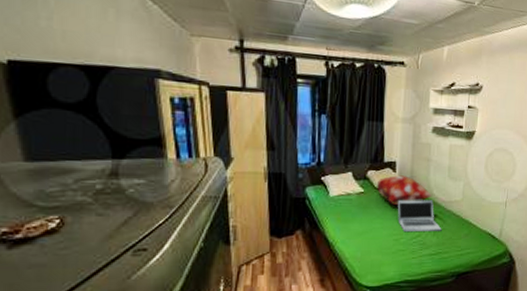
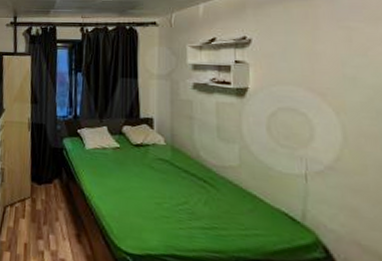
decorative pillow: present [376,175,432,206] -> none [132,132,198,165]
laptop: present [397,199,442,233] -> none [157,159,215,201]

